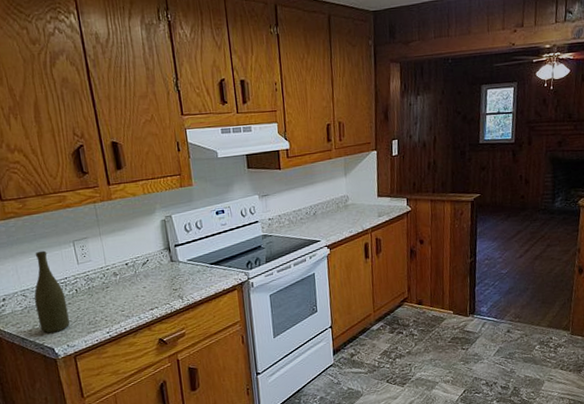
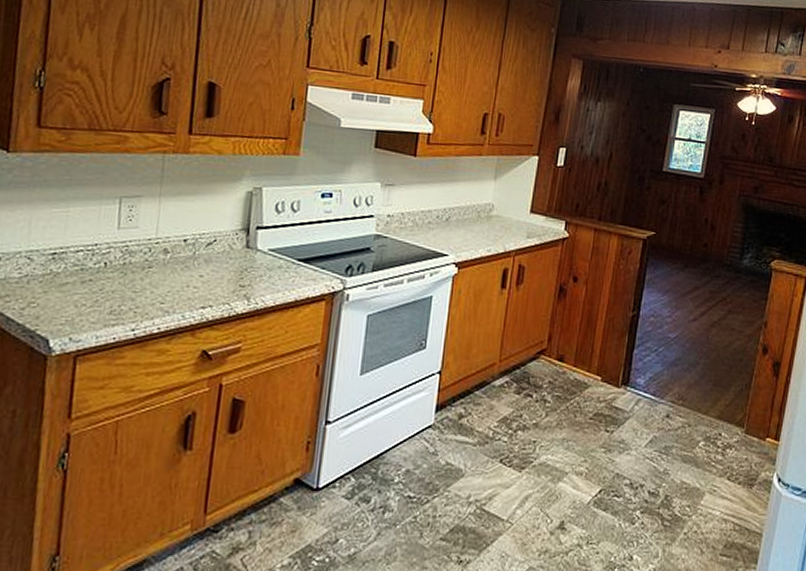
bottle: present [34,250,70,333] -> none [38,202,88,318]

